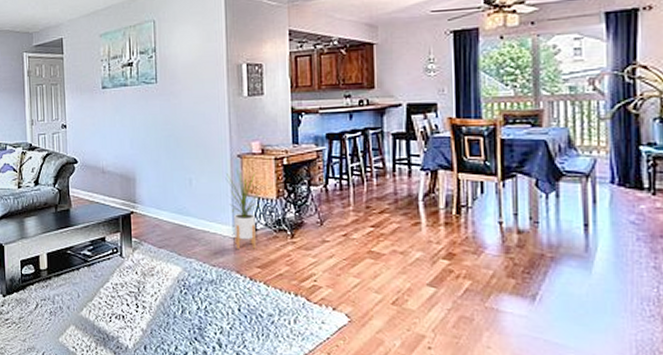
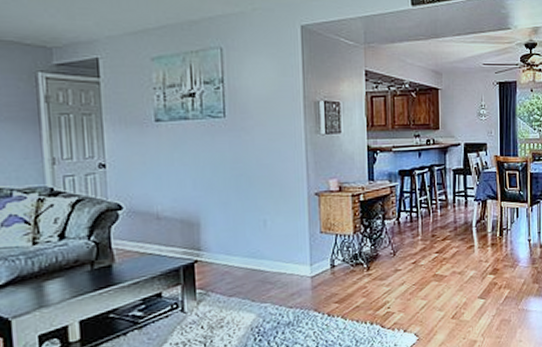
house plant: present [225,169,264,249] -> none [302,207,341,287]

